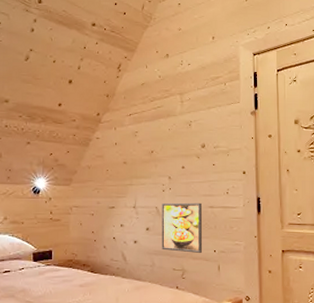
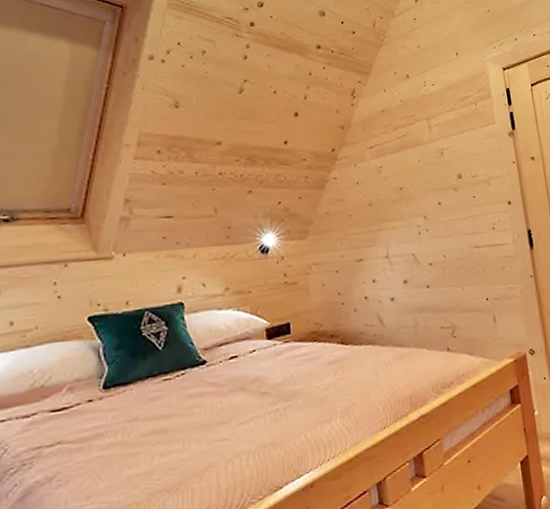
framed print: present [161,202,202,254] -> none [419,243,472,306]

